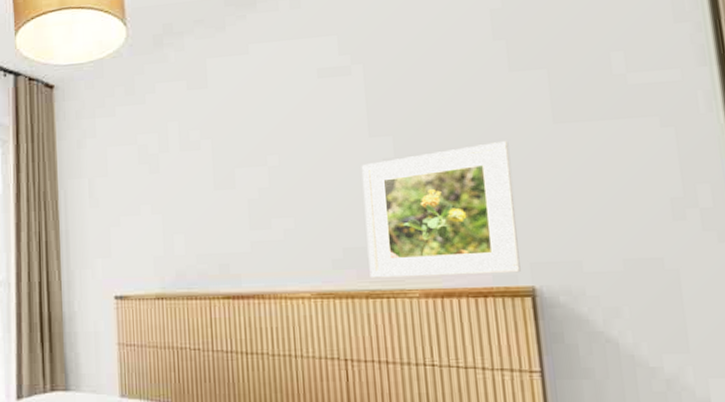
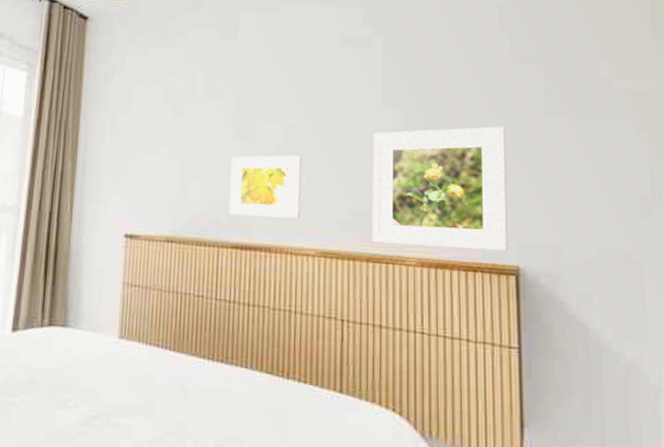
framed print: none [214,198,291,267] -> present [229,155,302,219]

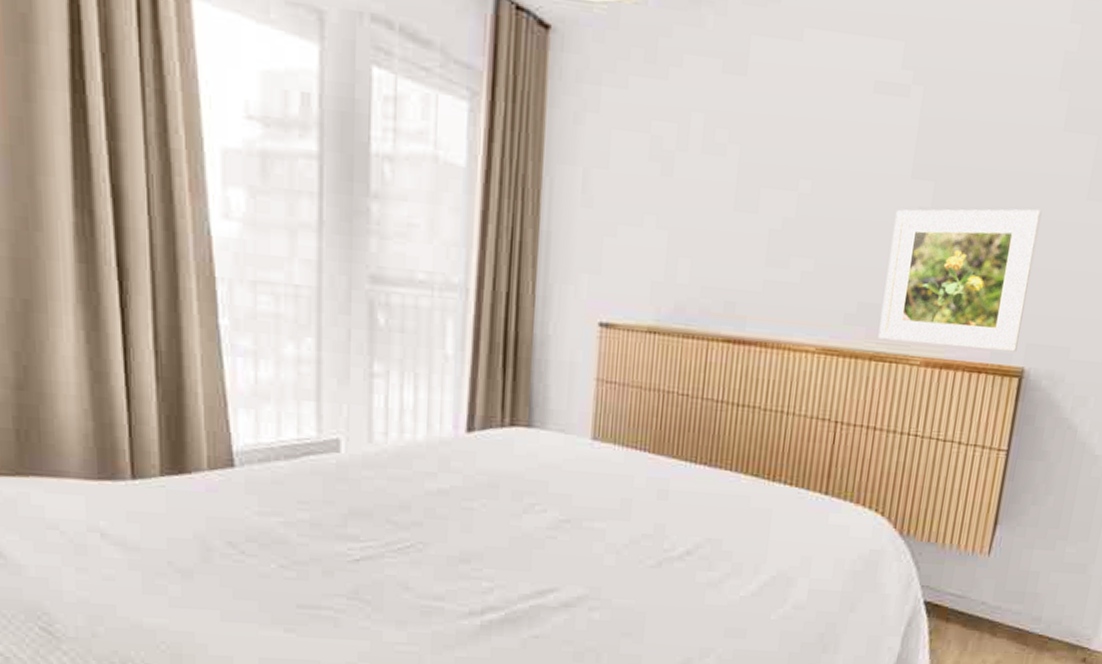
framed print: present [229,155,302,219] -> none [722,232,812,310]

